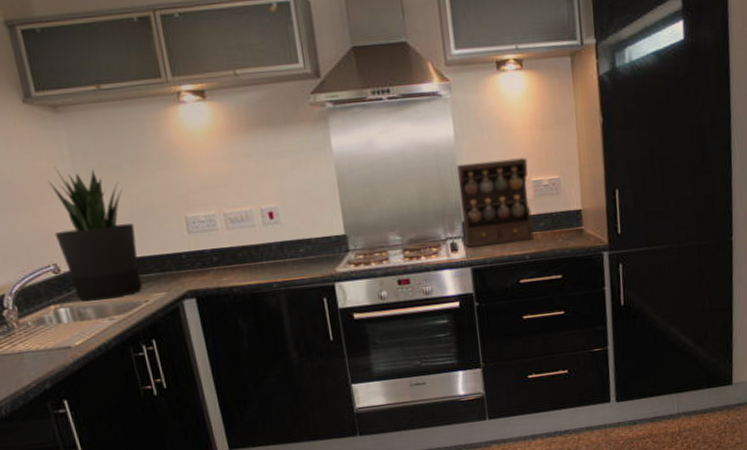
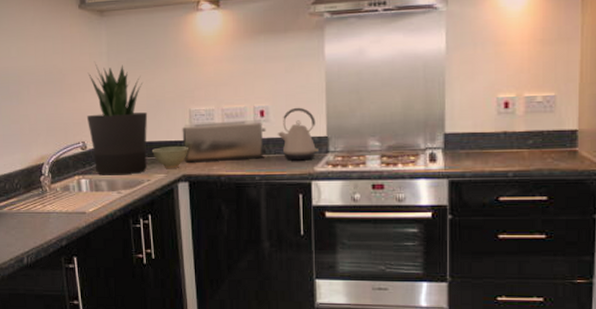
bowl: none [145,258,191,286] -> present [151,146,188,168]
toaster: none [179,222,282,277] -> present [182,120,267,163]
kettle: none [290,205,338,264] -> present [277,107,319,161]
spice rack: present [456,157,534,248] -> none [444,72,521,159]

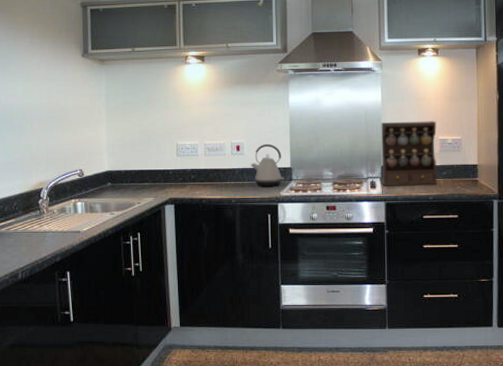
planter: present [86,61,148,175] -> none [85,101,140,199]
bowl: present [151,146,188,168] -> none [142,174,175,193]
toaster: present [182,120,267,163] -> none [170,153,242,188]
spice rack: none [444,72,521,159] -> present [380,121,437,186]

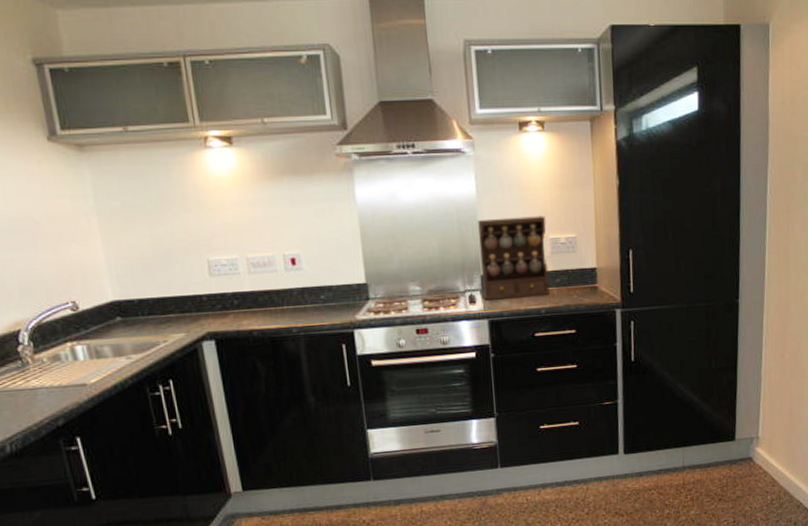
kettle: present [250,143,284,187] -> none [312,253,359,311]

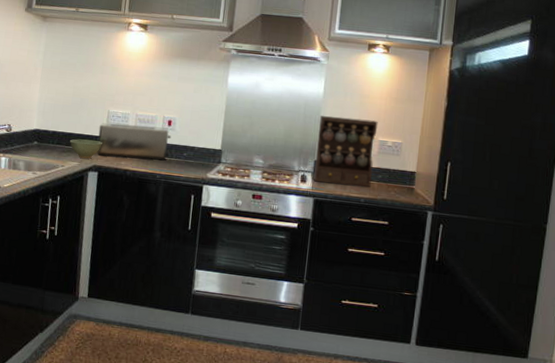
bowl: none [165,301,211,327] -> present [69,139,103,159]
toaster: none [200,269,303,319] -> present [97,122,172,161]

